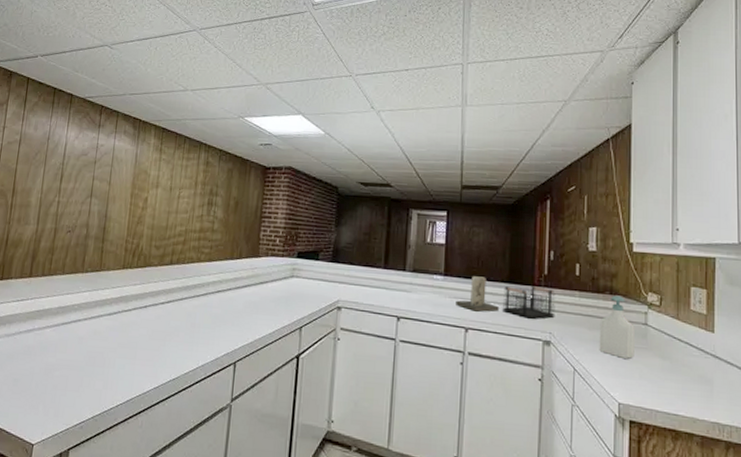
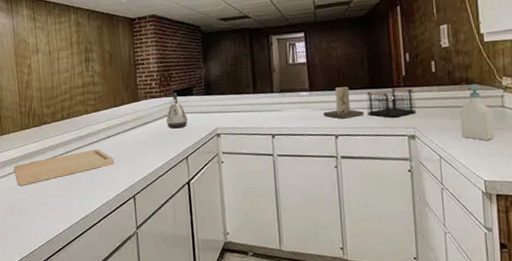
cutting board: none [104,302,221,333] -> present [13,148,115,187]
kettle: none [284,253,309,294] -> present [165,92,188,129]

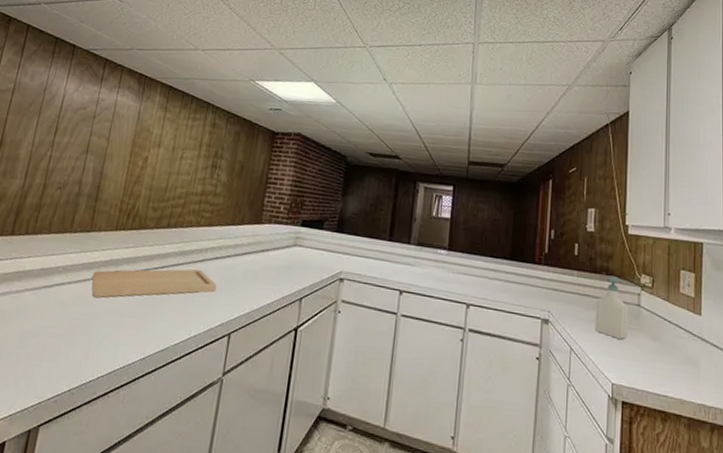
kettle: present [165,92,188,129] -> none [286,222,312,264]
paper towel roll: present [323,87,364,119] -> none [458,252,500,288]
dish rack: present [366,88,417,118] -> none [504,263,555,297]

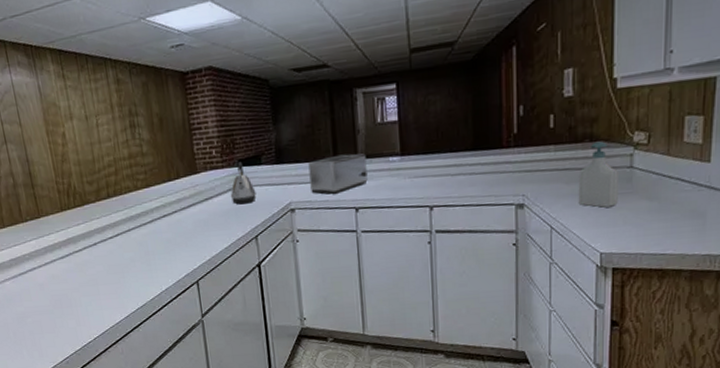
cutting board: present [91,269,217,298] -> none [56,229,173,275]
kettle: none [286,222,312,264] -> present [230,161,257,205]
toaster: none [362,236,418,273] -> present [308,153,368,194]

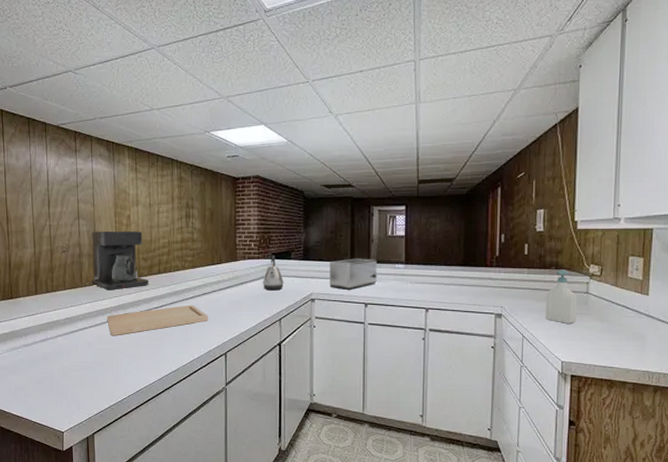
coffee maker: none [24,150,98,223] -> present [91,230,149,291]
cutting board: none [56,229,173,275] -> present [107,304,209,336]

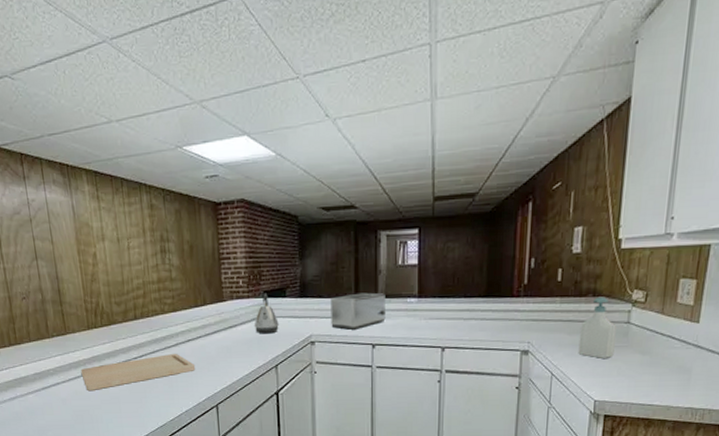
coffee maker: present [91,230,149,291] -> none [53,271,125,341]

